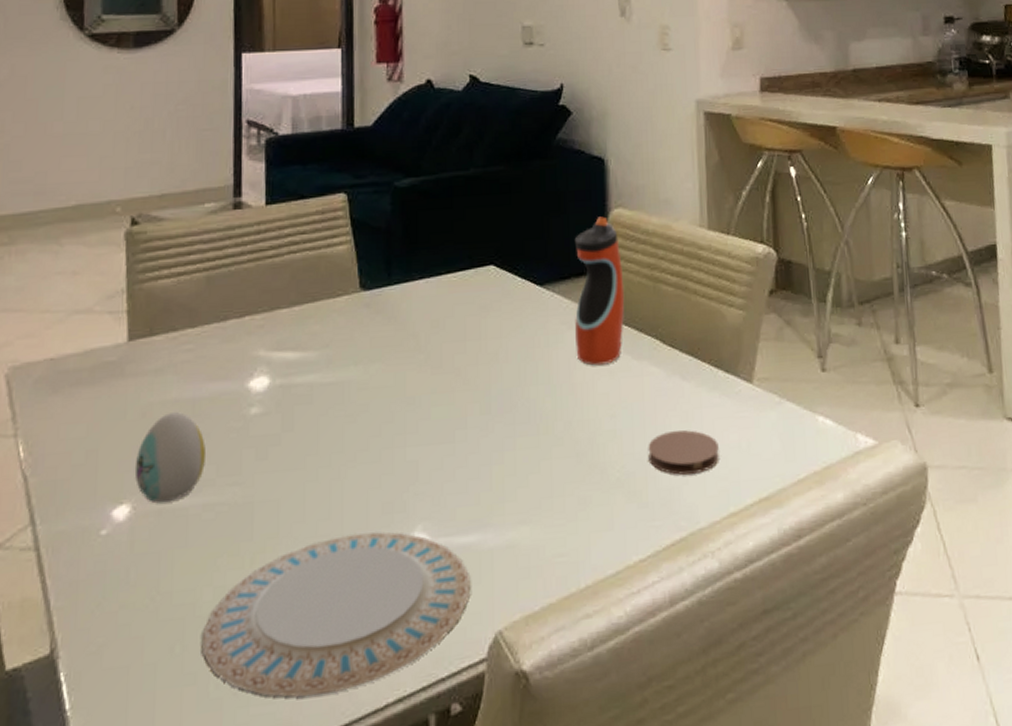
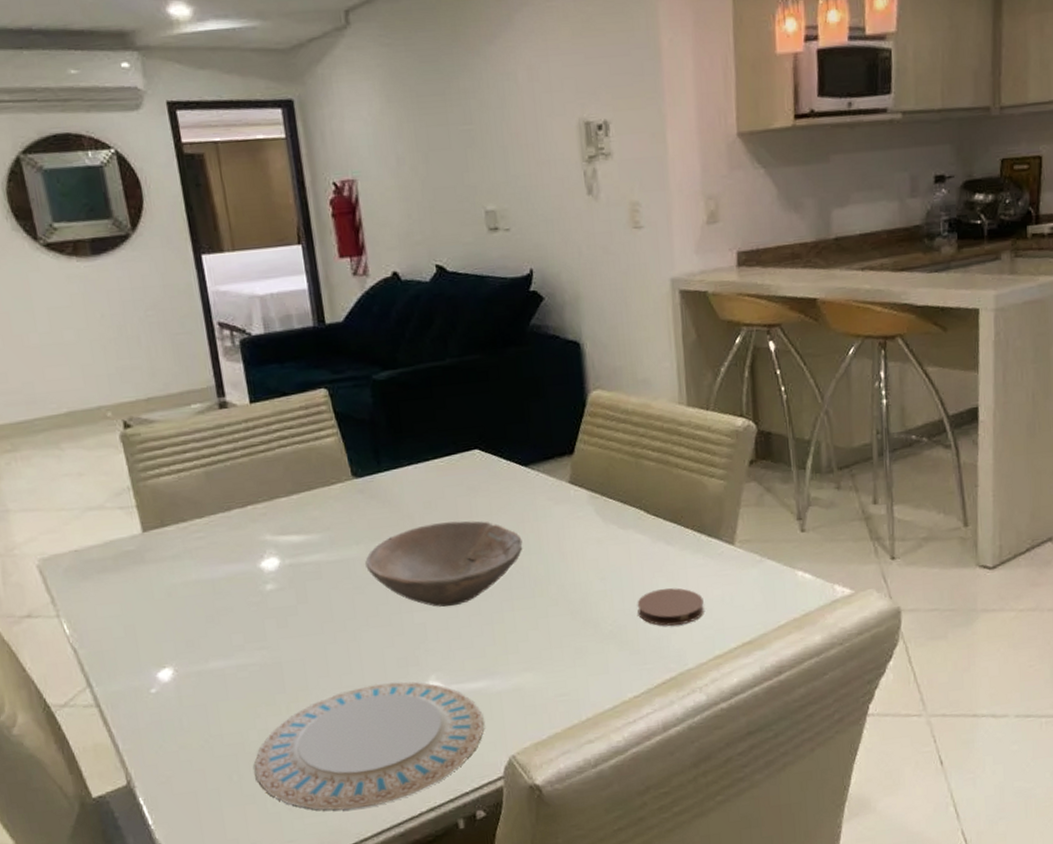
decorative egg: present [134,412,206,503] -> none [170,591,233,666]
bowl: none [362,343,531,443] -> present [365,520,523,607]
water bottle: present [574,216,625,366] -> none [555,399,609,536]

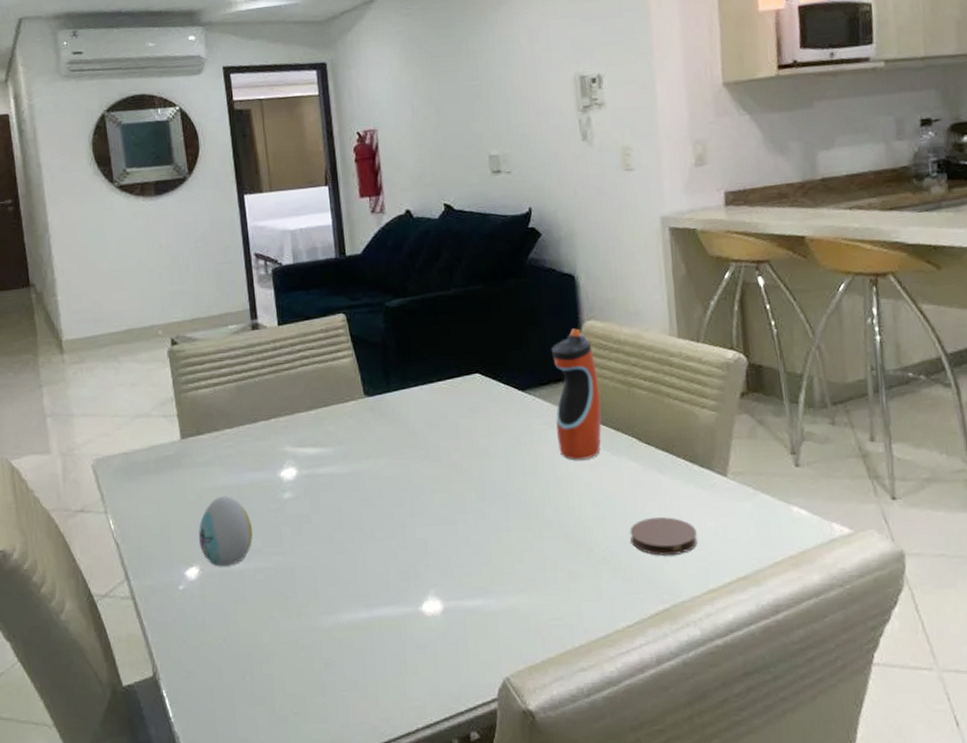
decorative egg: none [170,591,233,666] -> present [198,496,253,567]
plate: present [253,681,484,810] -> none [265,595,479,720]
bowl: present [365,520,523,607] -> none [373,441,519,524]
water bottle: none [555,399,609,536] -> present [551,328,602,460]

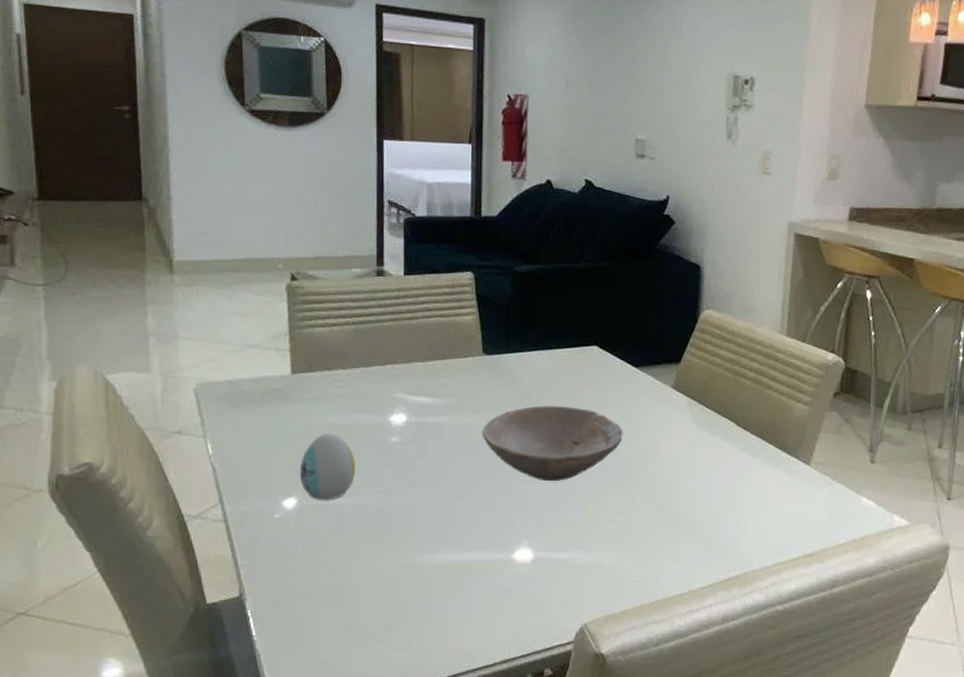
bowl: none [373,441,519,524] -> present [482,405,623,482]
water bottle: present [551,328,602,460] -> none [662,315,708,437]
coaster: present [630,517,698,556] -> none [715,495,775,529]

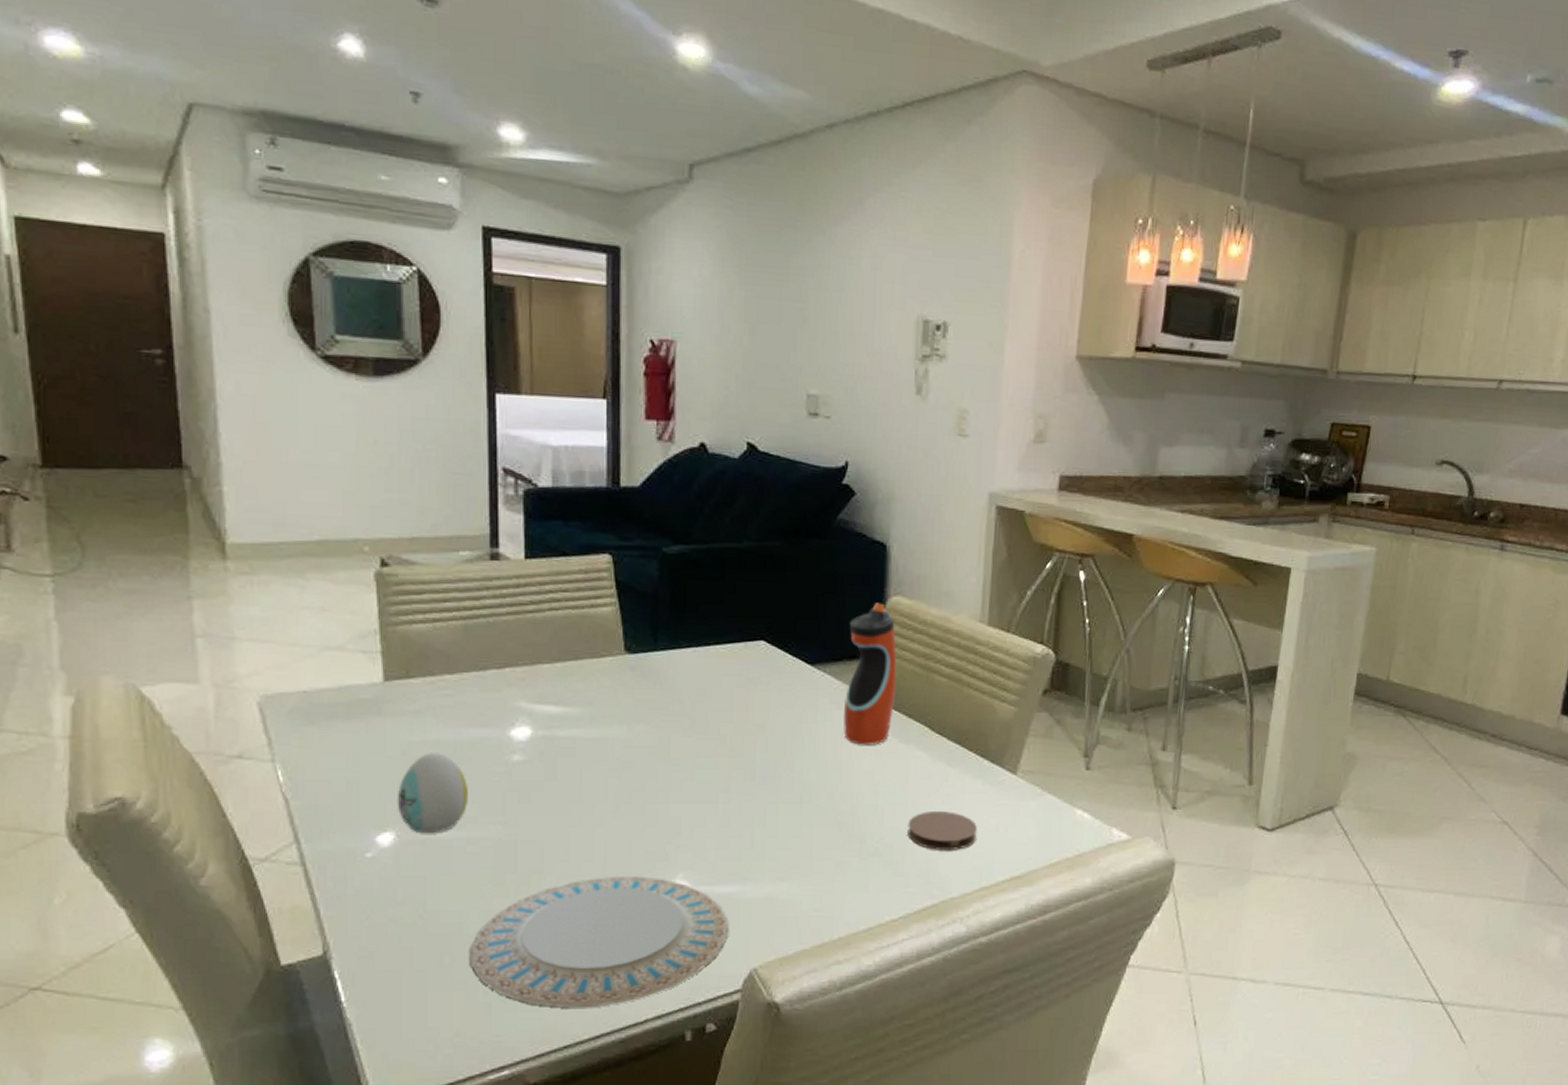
plate: none [354,541,564,650] -> present [469,876,729,1008]
bowl: present [482,405,623,482] -> none [625,713,797,803]
water bottle: none [662,315,708,437] -> present [843,603,897,745]
coaster: none [715,495,775,529] -> present [907,811,977,850]

